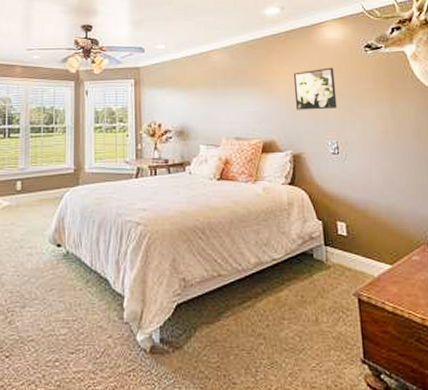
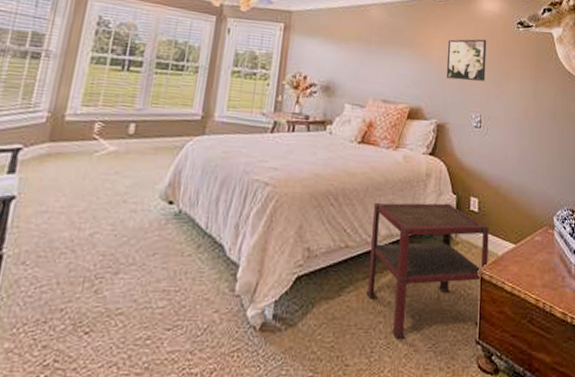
side table: none [241,229,364,360] -> present [366,203,489,340]

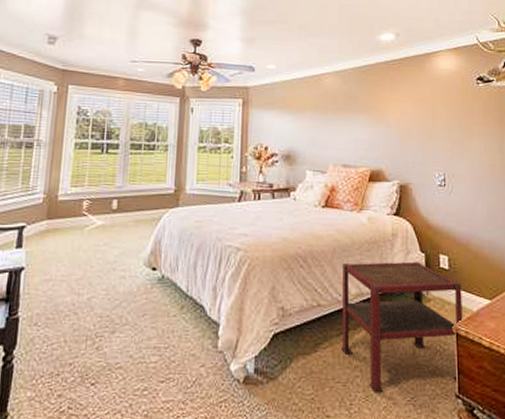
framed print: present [446,39,487,81] -> none [404,98,446,141]

